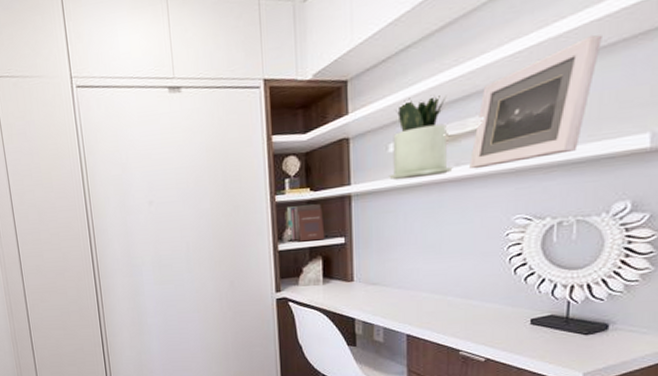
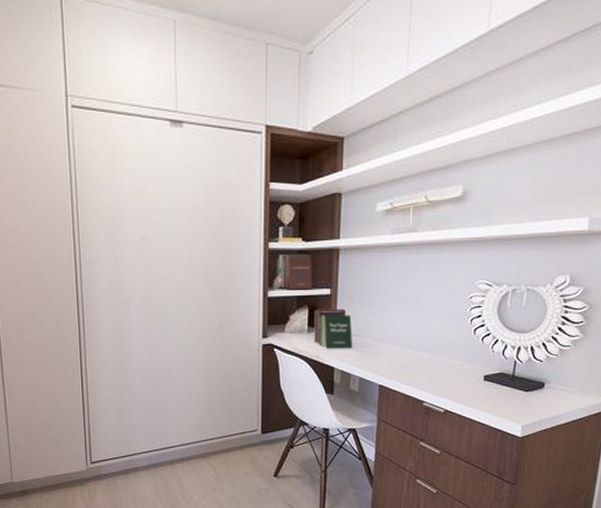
books: none [329,257,374,300] -> present [313,308,353,349]
planter: present [389,95,453,181] -> none [374,161,431,238]
picture frame: present [470,35,602,169] -> none [444,126,559,235]

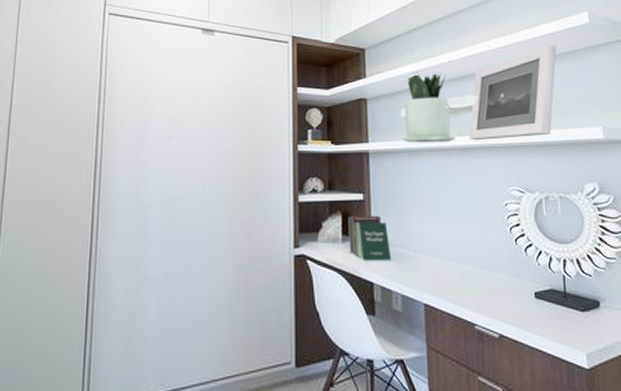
books: present [276,253,313,290] -> none [306,156,345,195]
planter: none [374,161,431,238] -> present [402,71,456,143]
picture frame: none [444,126,559,235] -> present [469,45,557,141]

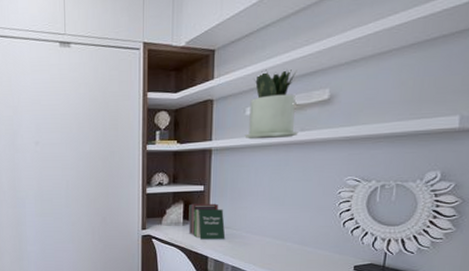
picture frame: present [469,45,557,141] -> none [312,30,426,135]

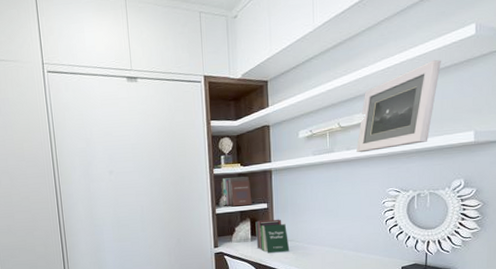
books: none [154,154,187,187] -> present [221,176,252,207]
planter: present [244,69,299,140] -> none [299,96,345,160]
picture frame: none [312,30,426,135] -> present [356,60,441,153]

